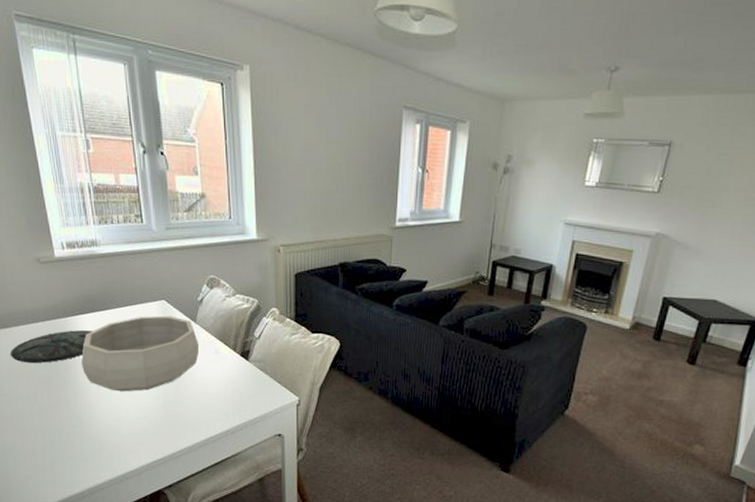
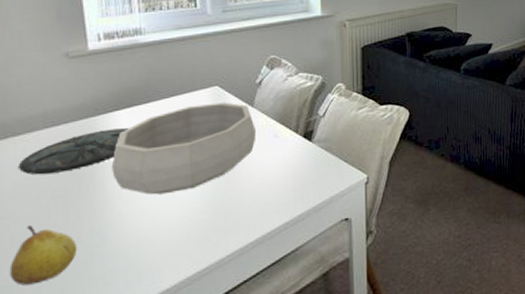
fruit: none [12,404,61,451] -> present [9,225,78,286]

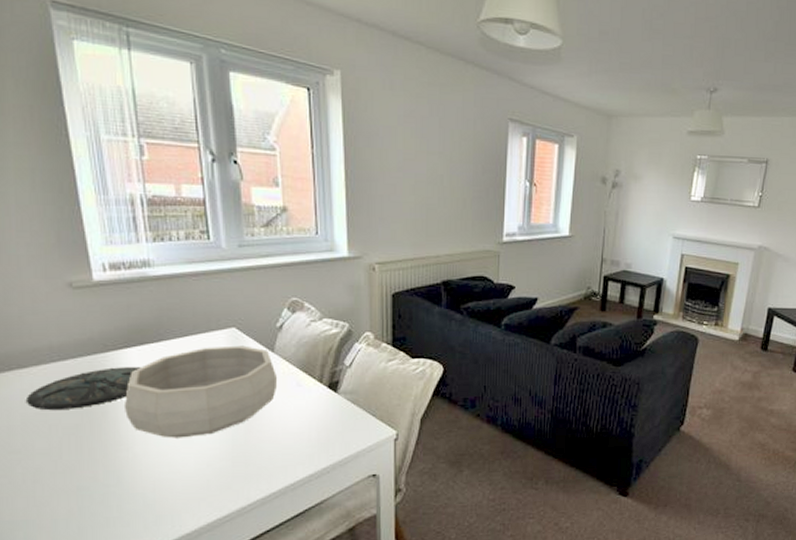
fruit: present [9,225,78,286] -> none [24,461,93,521]

